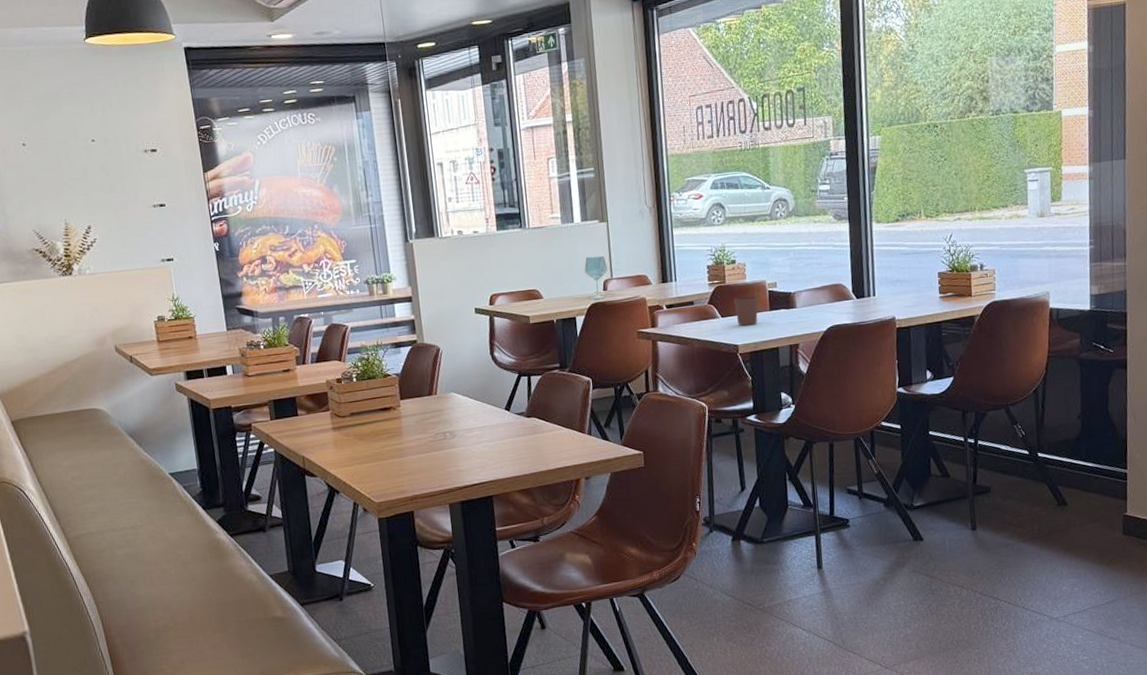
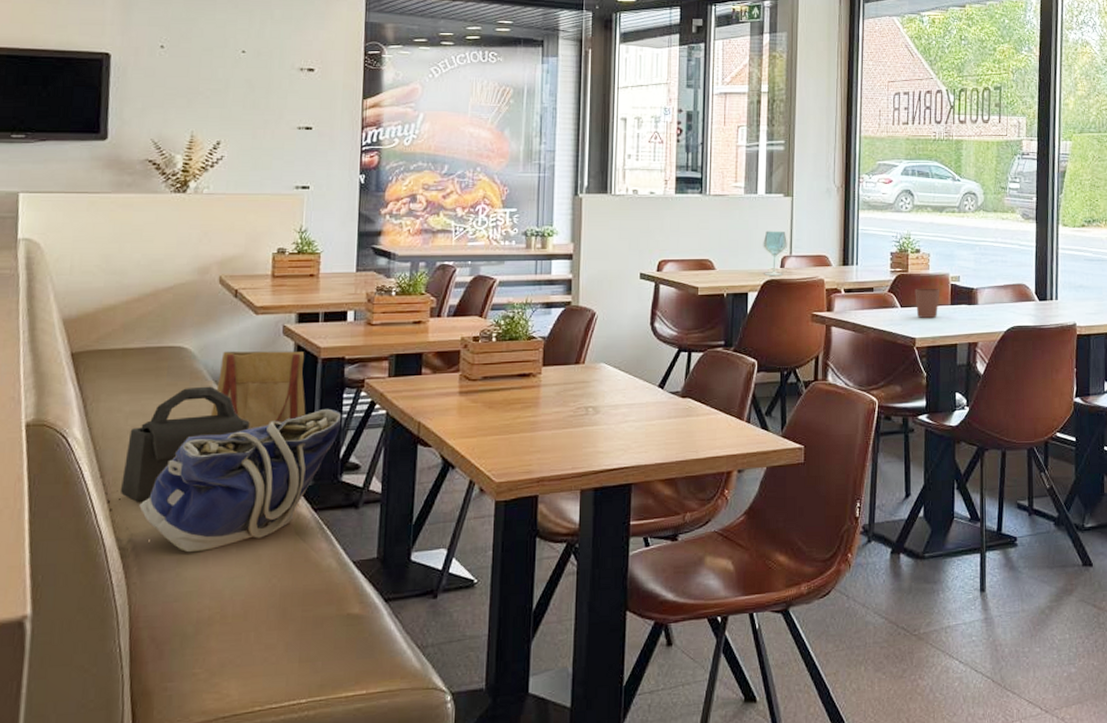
handbag: none [71,439,165,540] -> present [120,386,250,504]
tote bag: none [91,450,239,576] -> present [139,408,342,553]
shopping bag: none [130,404,208,473] -> present [210,350,306,429]

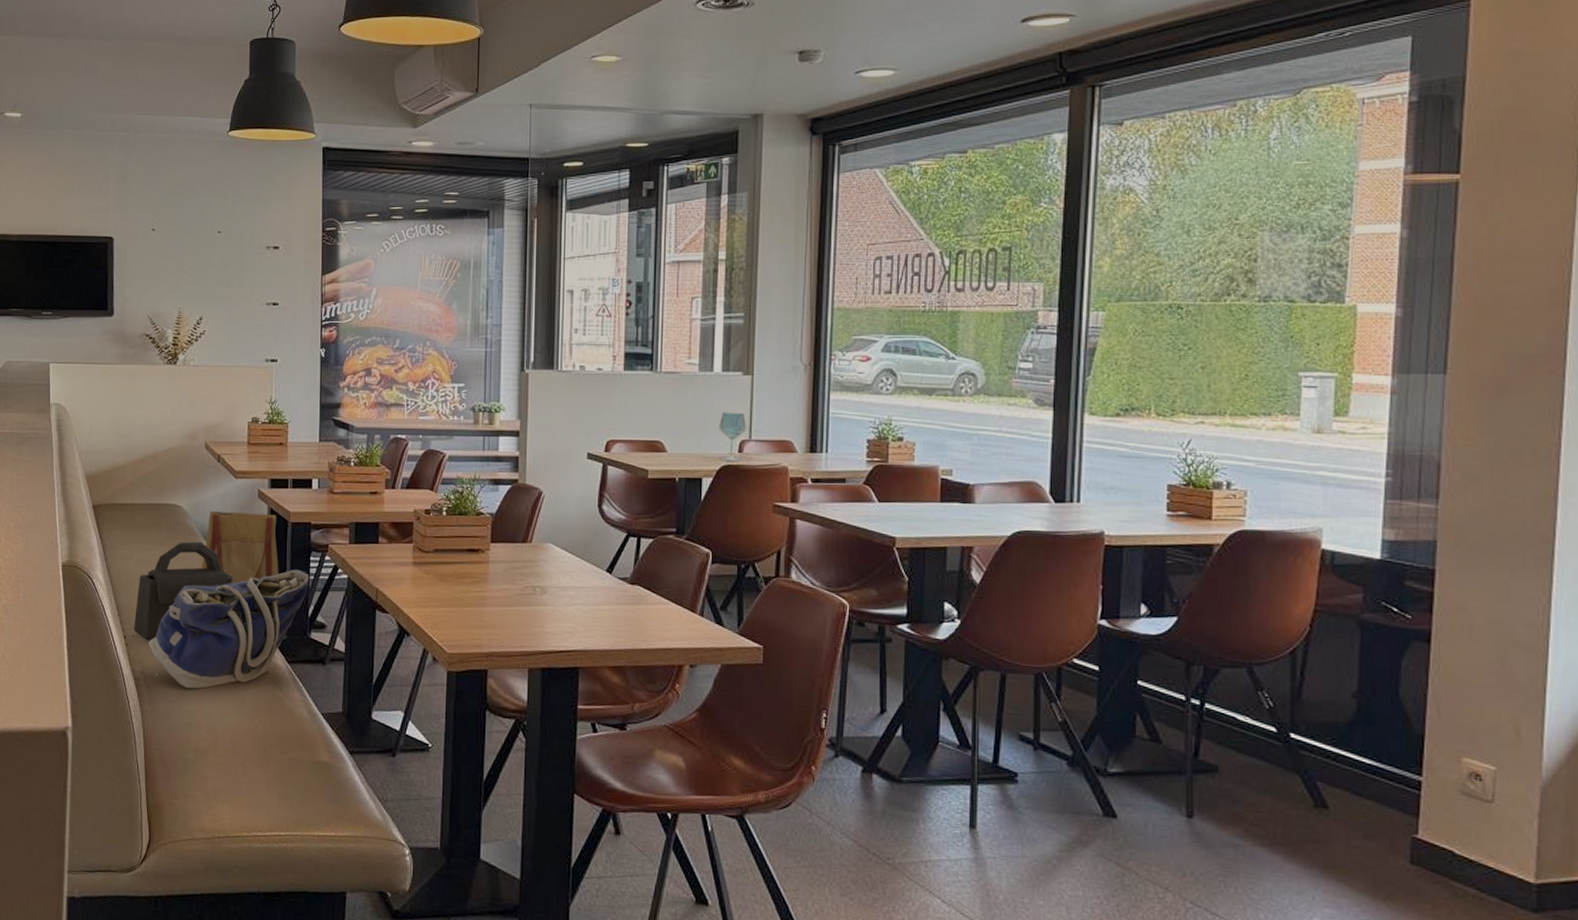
dixie cup: present [915,288,940,318] -> none [896,481,927,516]

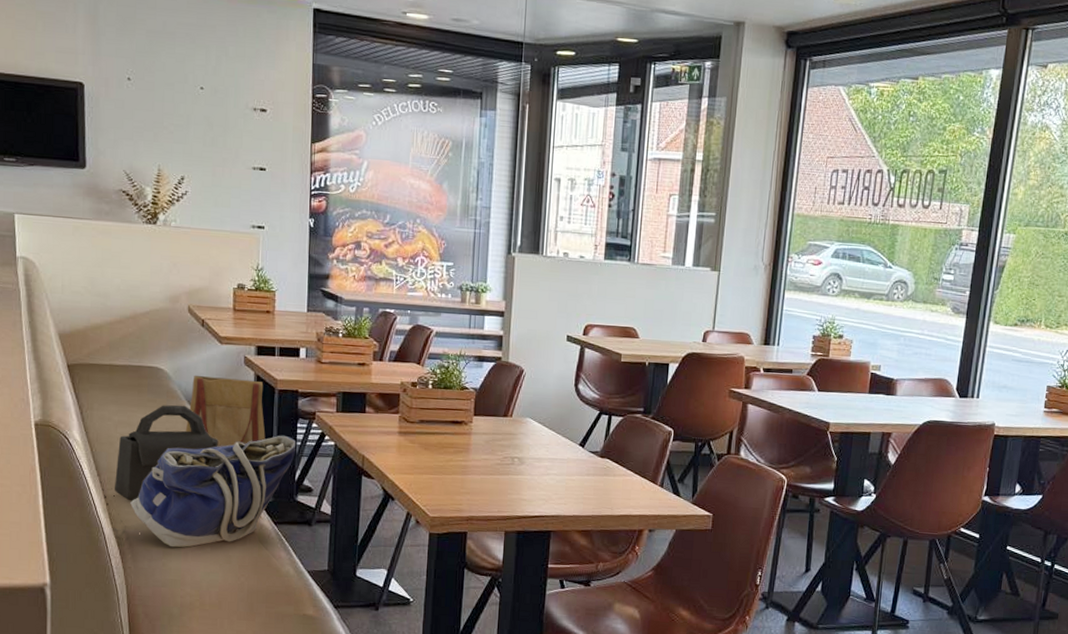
wine glass: present [719,412,746,462] -> none [686,304,711,351]

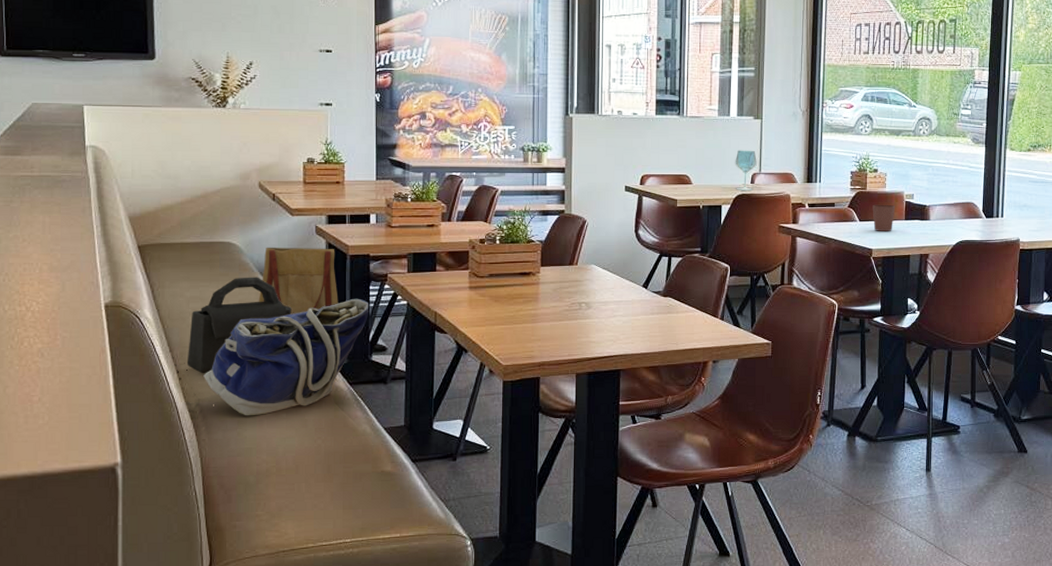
wine glass: none [686,304,711,351] -> present [735,150,757,191]
dixie cup: none [833,374,859,405] -> present [872,204,896,231]

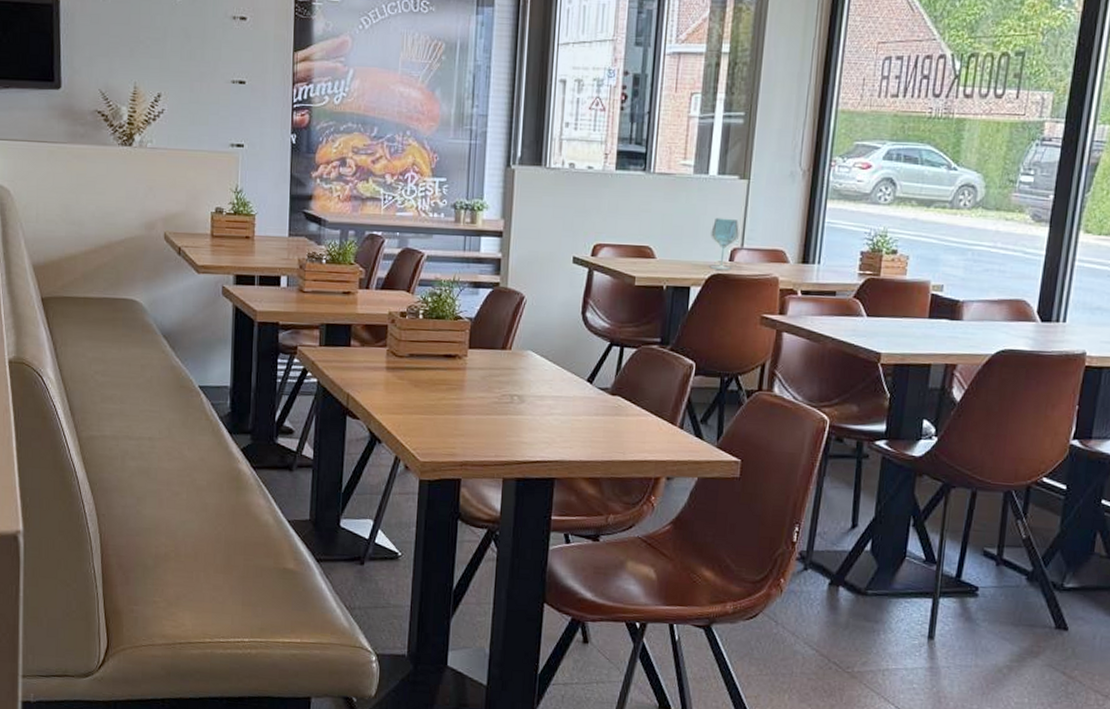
handbag: present [186,277,292,374] -> none [87,339,195,444]
tote bag: present [203,298,370,416] -> none [104,371,277,494]
shopping bag: present [258,247,339,314] -> none [160,307,244,385]
dixie cup: present [872,204,896,231] -> none [885,296,917,332]

